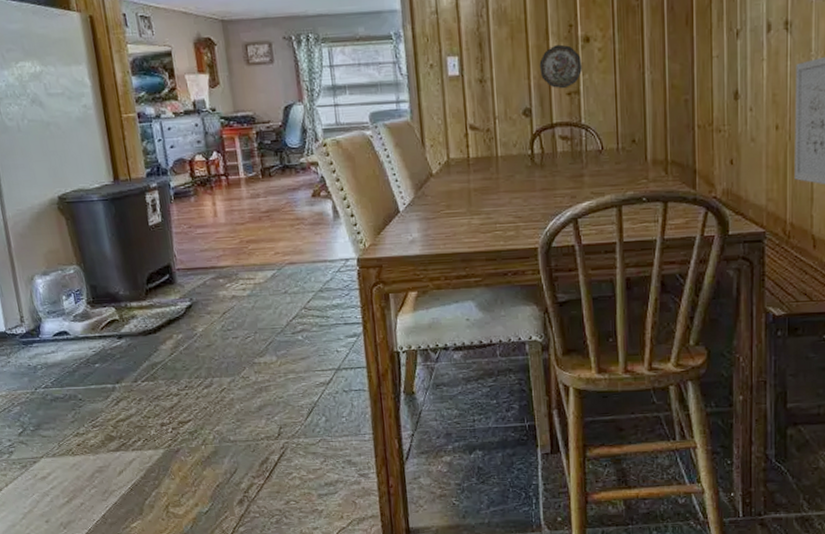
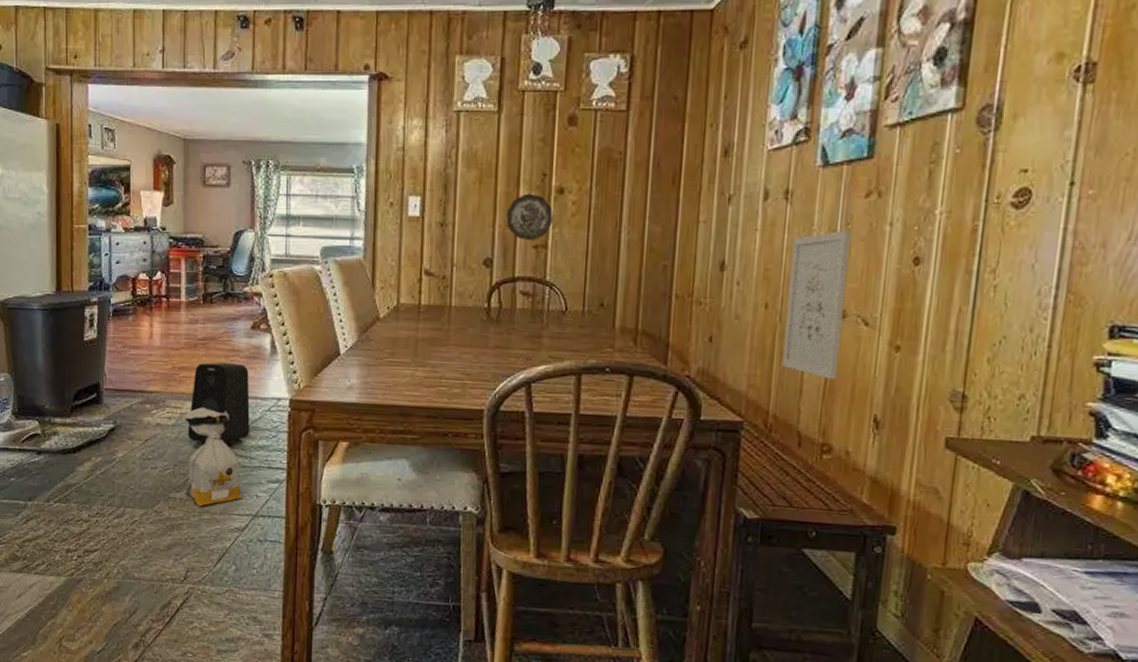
bag: none [257,275,324,368] -> present [184,407,242,507]
speaker: none [262,231,323,315] -> present [188,362,250,449]

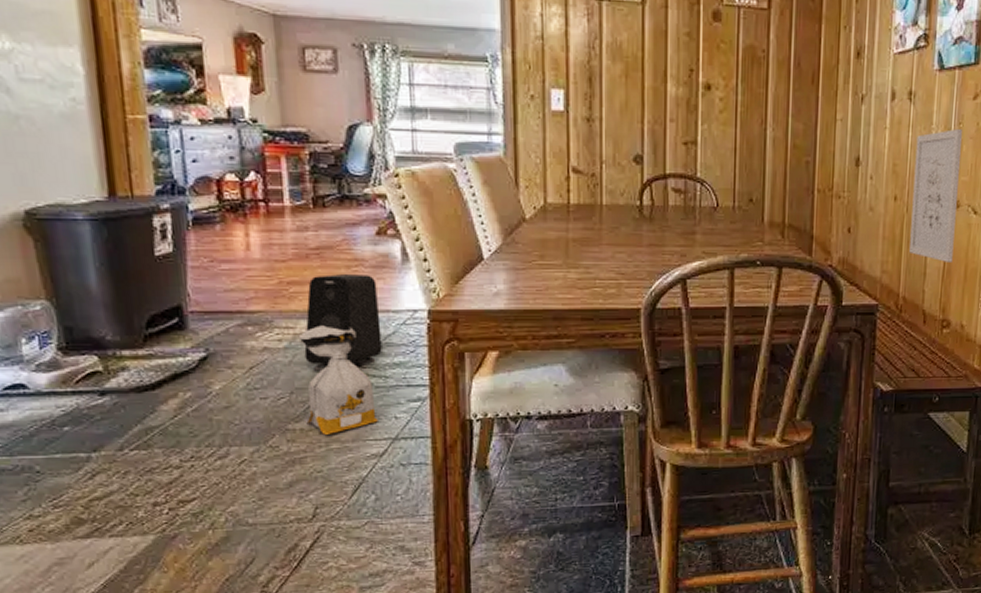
decorative plate: present [506,193,553,241] -> none [655,89,701,138]

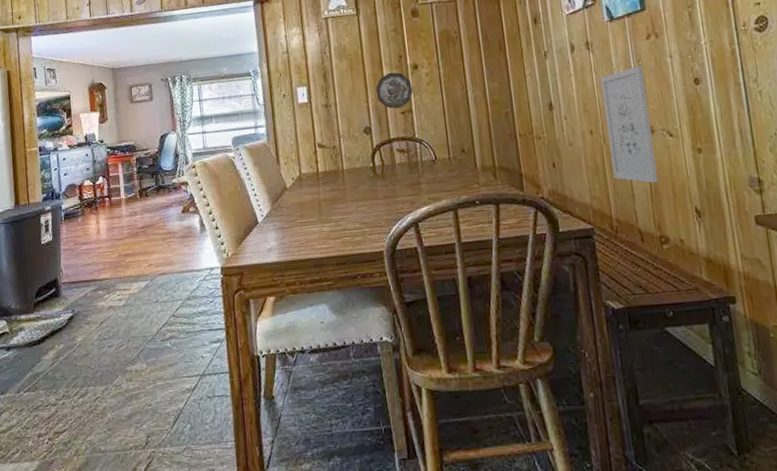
bag: present [298,325,378,436] -> none [132,285,190,375]
speaker: present [304,273,382,372] -> none [136,243,190,323]
decorative plate: none [655,89,701,138] -> present [375,72,413,109]

